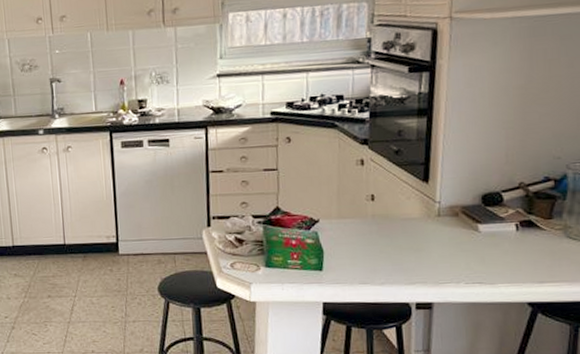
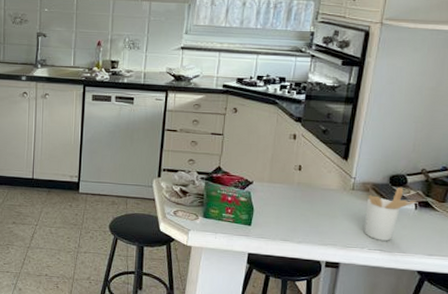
utensil holder: none [457,207,516,272] -> present [364,187,416,241]

